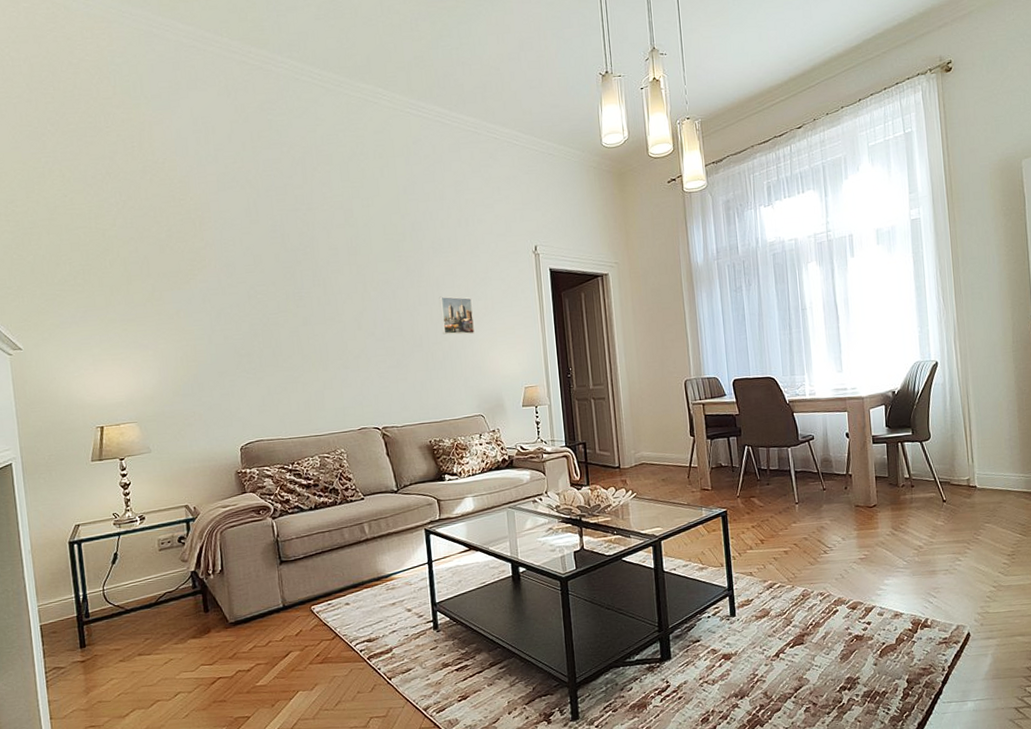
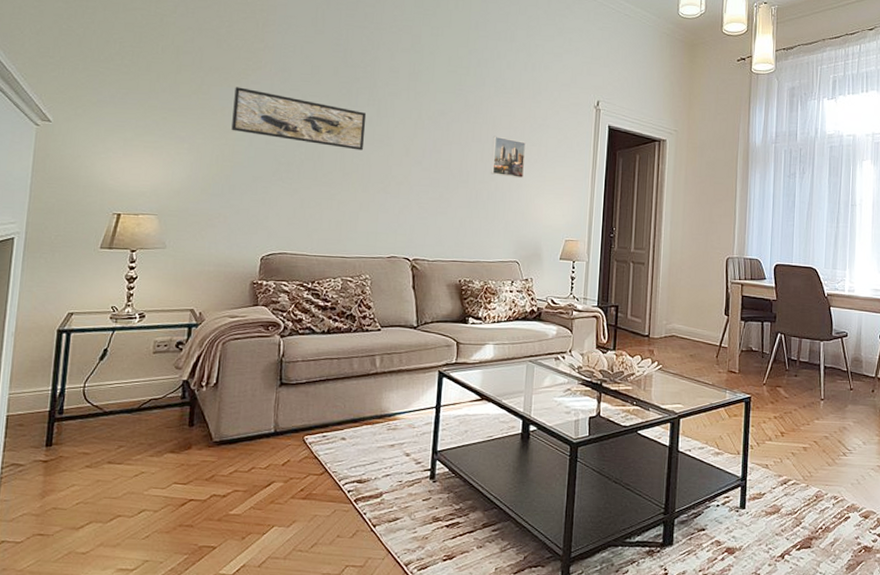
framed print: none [185,288,317,332] -> present [231,87,367,151]

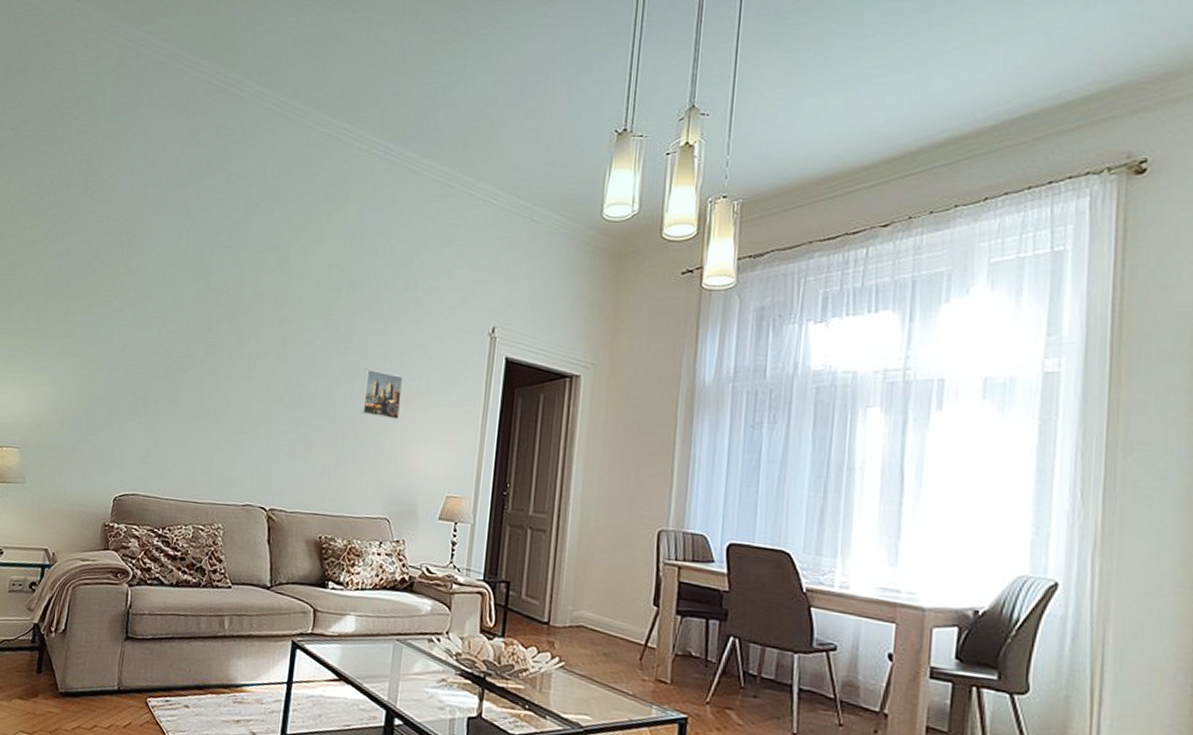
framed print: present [231,87,367,151] -> none [92,314,227,384]

